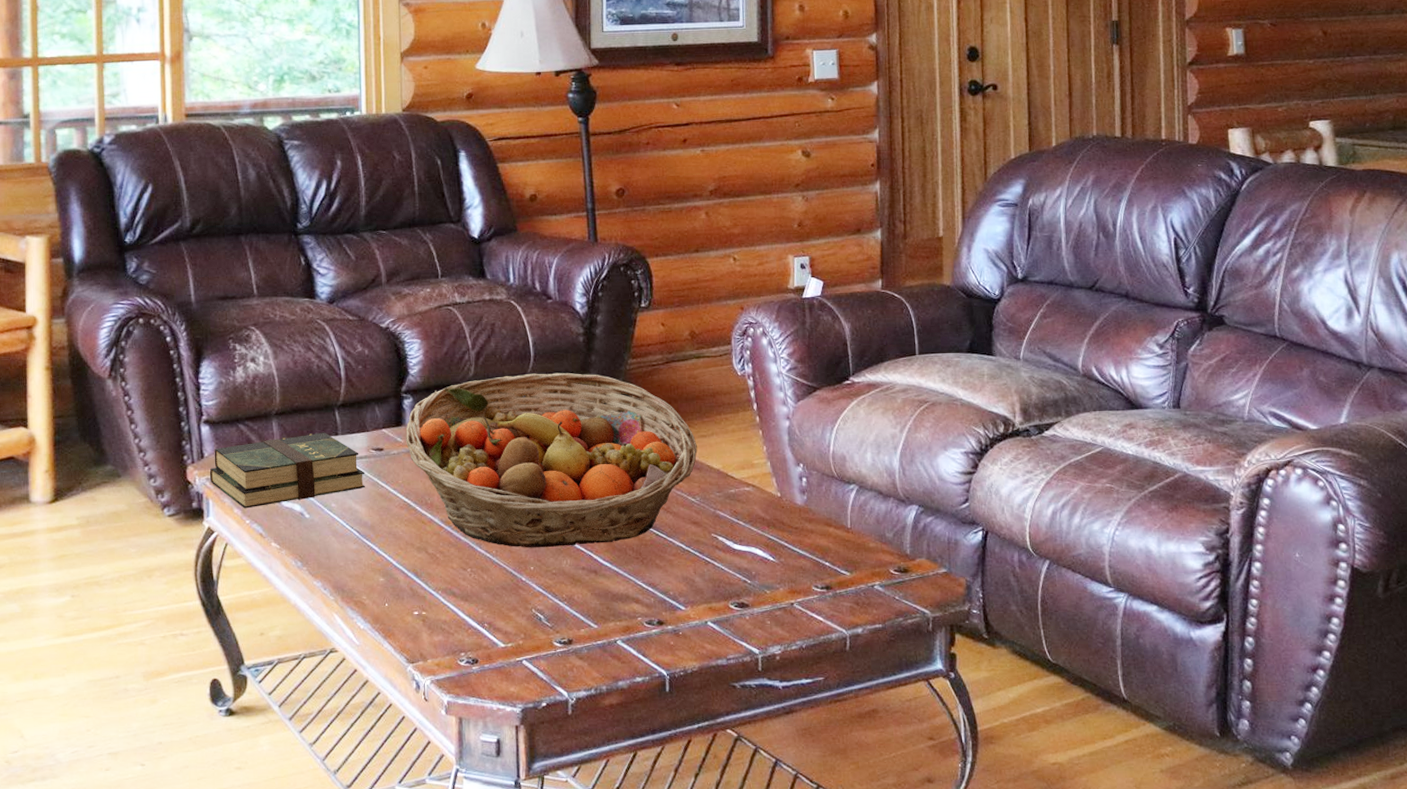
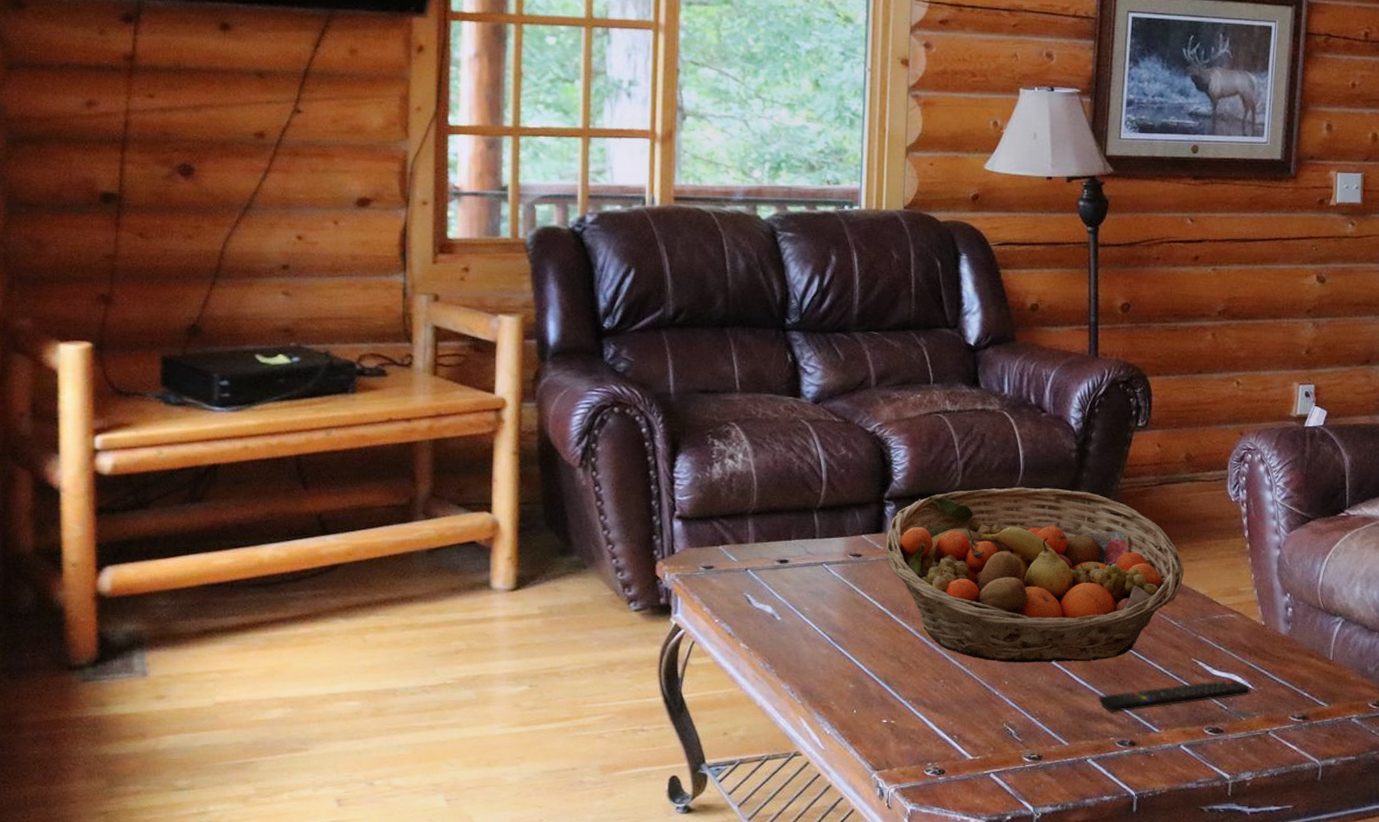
book: present [209,432,366,509] -> none [679,534,841,608]
remote control: none [623,553,772,592] -> present [1098,679,1251,712]

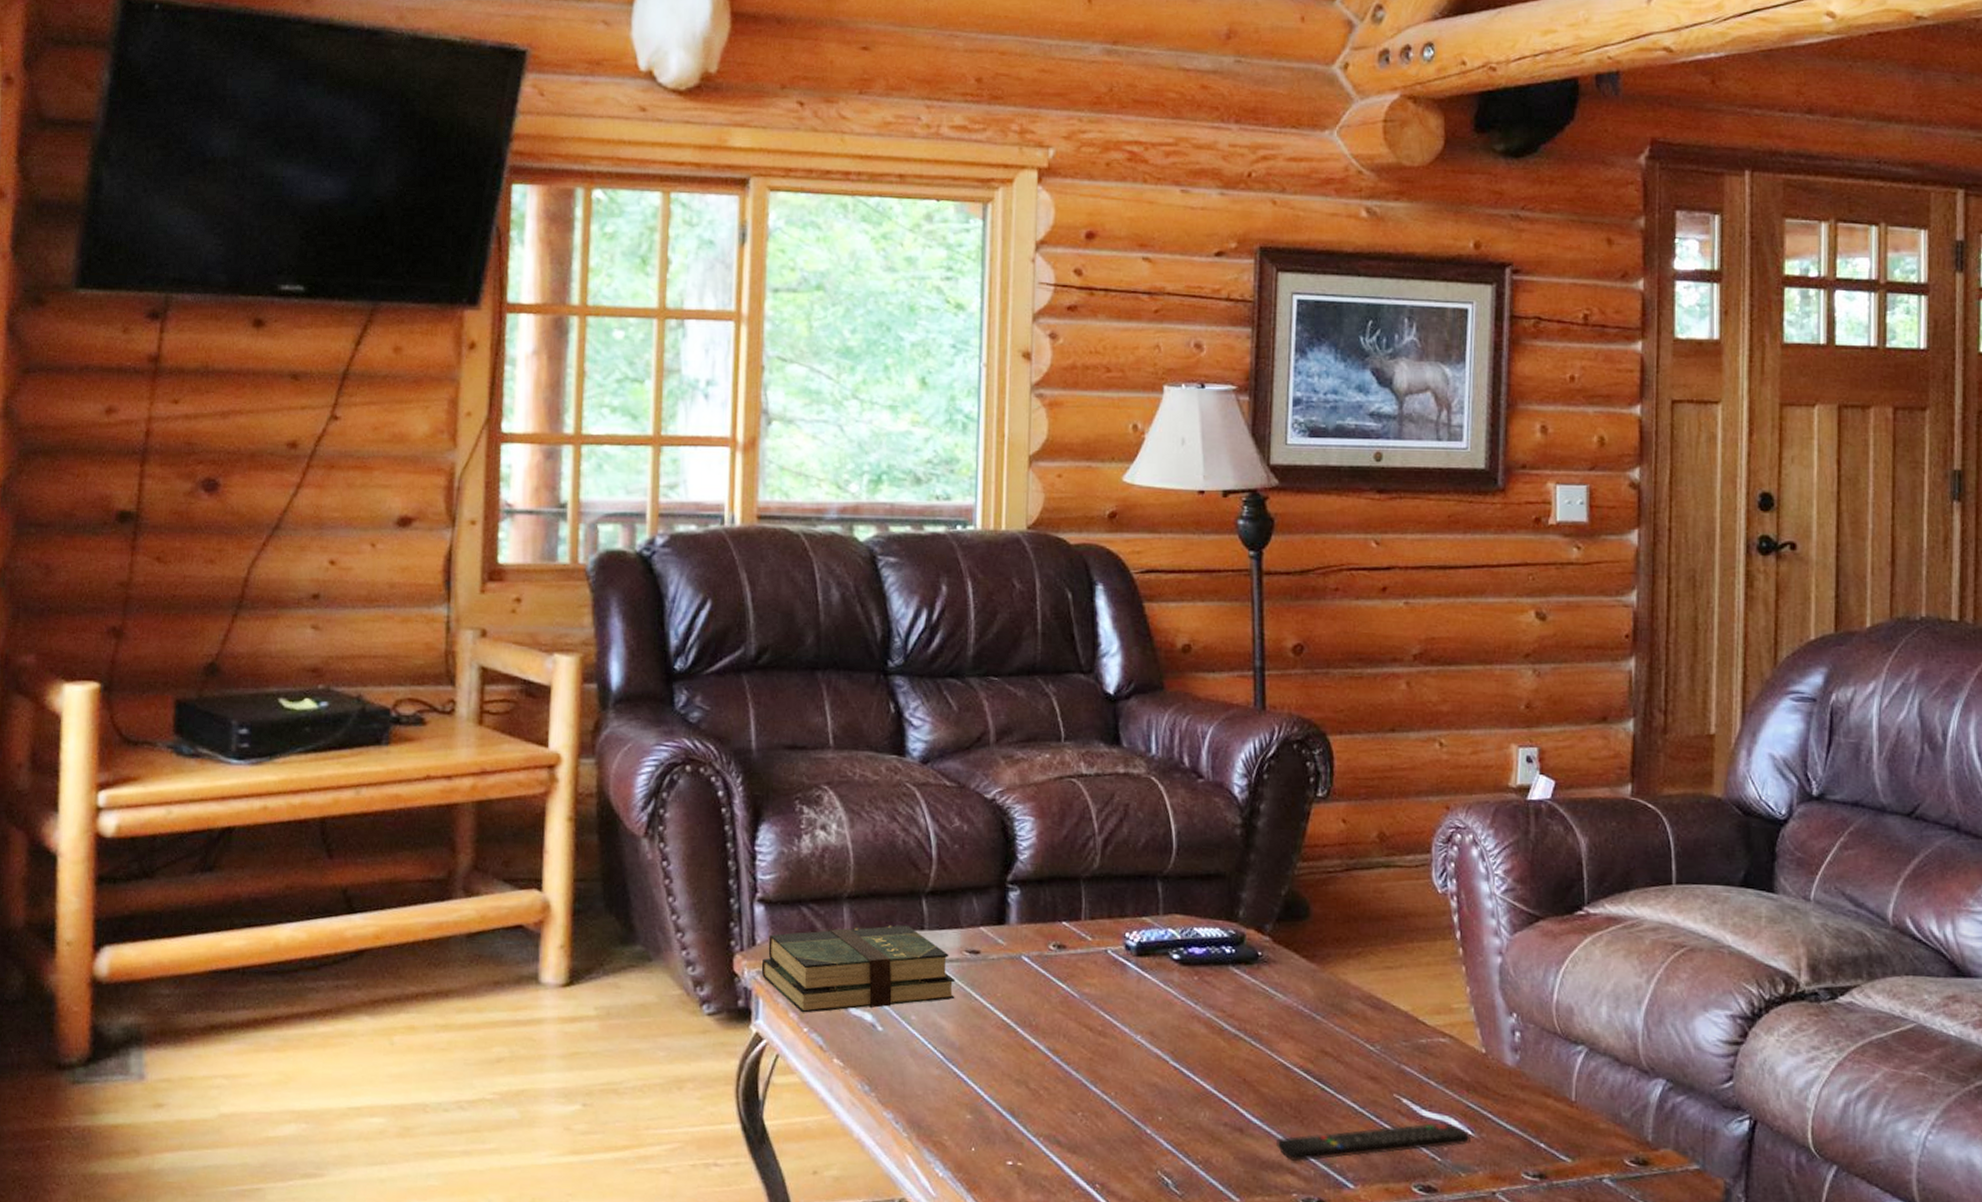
book: none [679,534,841,608] -> present [761,925,956,1013]
fruit basket: present [885,487,1184,663] -> none [1009,870,1380,1095]

